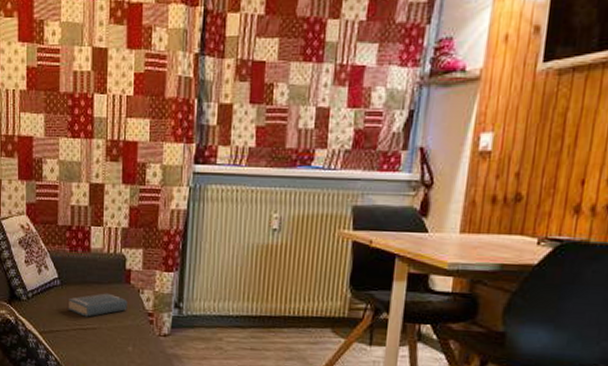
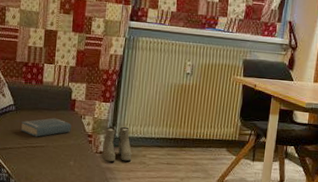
boots: none [166,302,205,348] -> present [102,126,132,162]

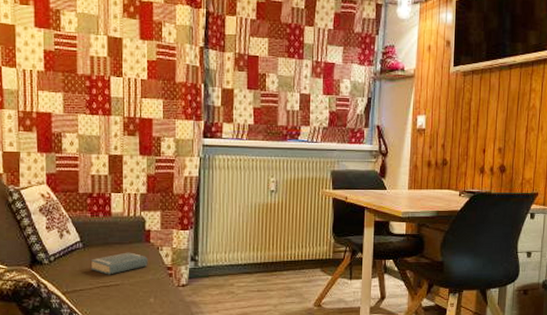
boots: present [102,126,132,162] -> none [184,255,218,295]

